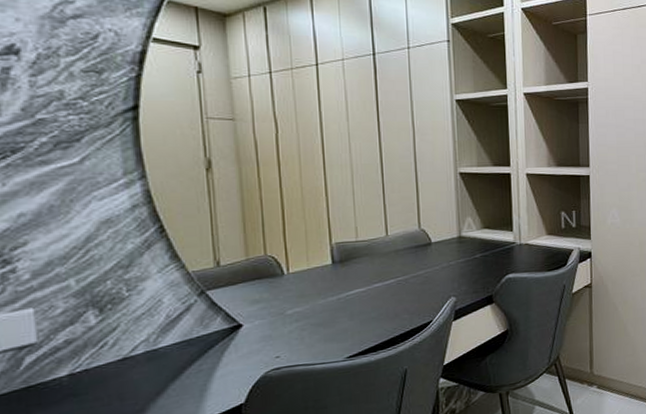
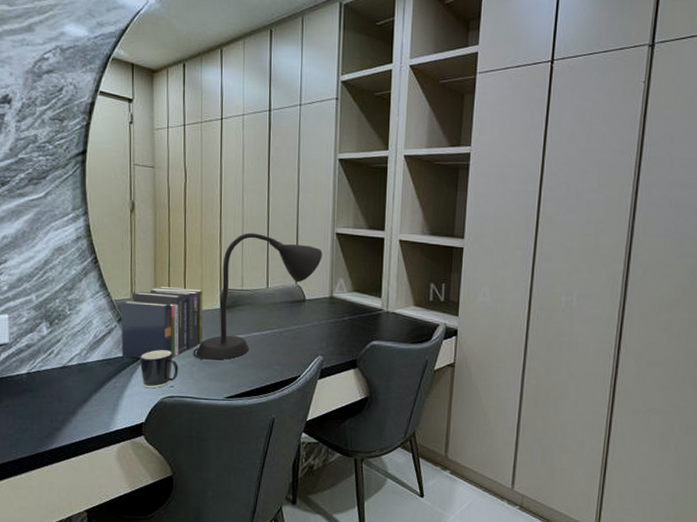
books: none [201,247,314,334] -> present [121,287,203,359]
mug: none [231,317,285,365] -> present [139,350,179,389]
desk lamp: none [302,180,446,322] -> present [193,232,322,360]

